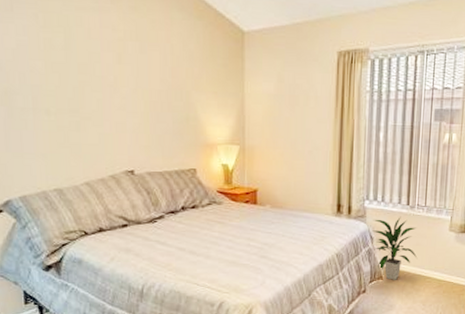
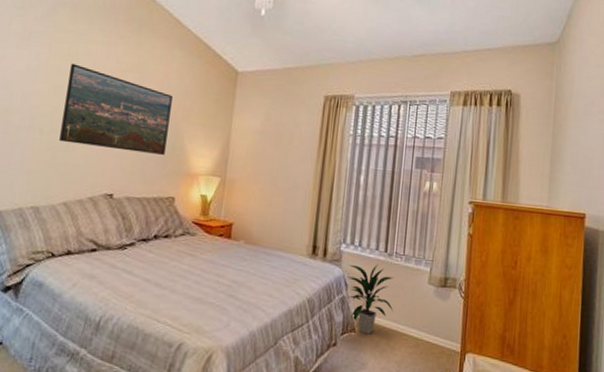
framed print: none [64,35,179,127] -> present [59,63,173,155]

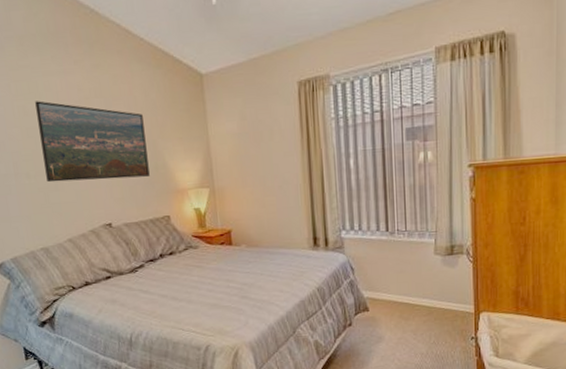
indoor plant: present [347,264,394,335] -> none [351,244,403,311]

